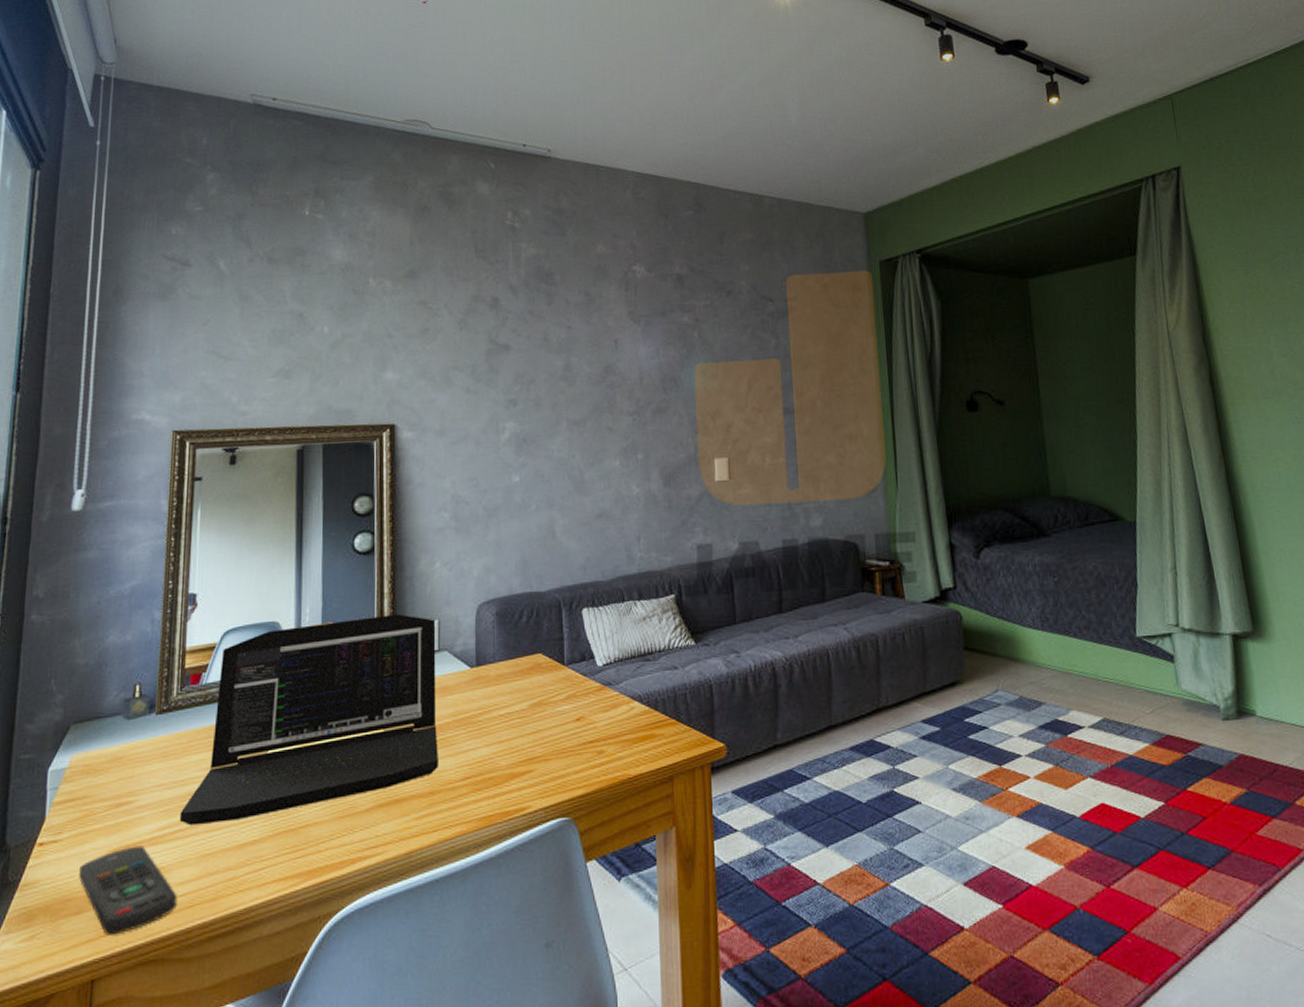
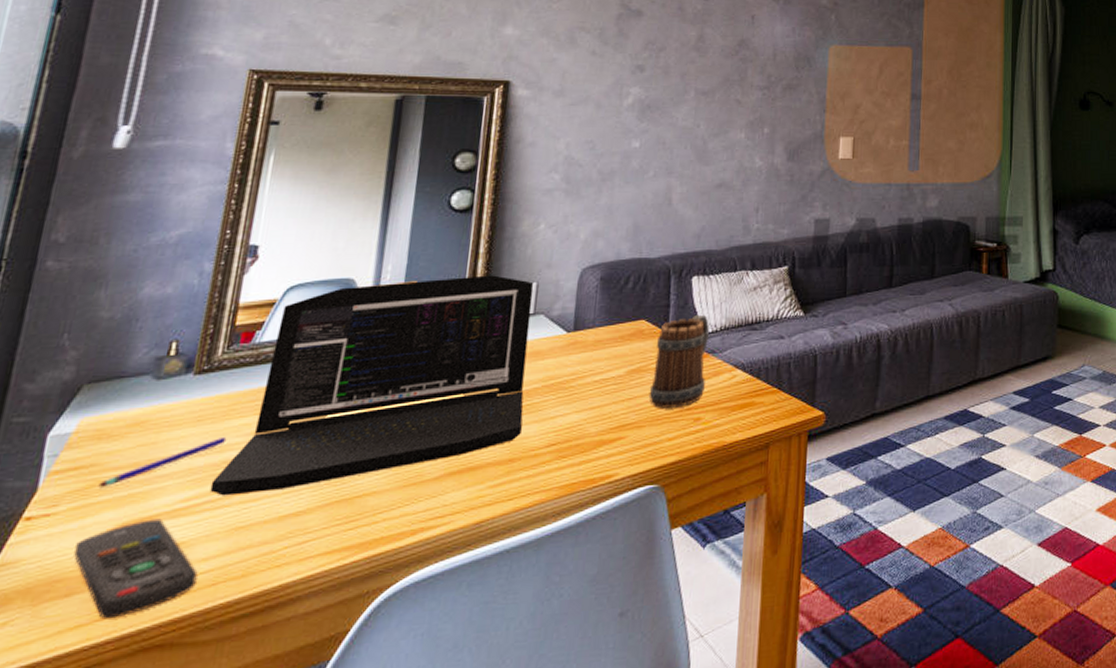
pen: none [91,772,188,818] -> present [98,438,227,489]
mug: none [552,647,605,742] -> present [648,315,709,408]

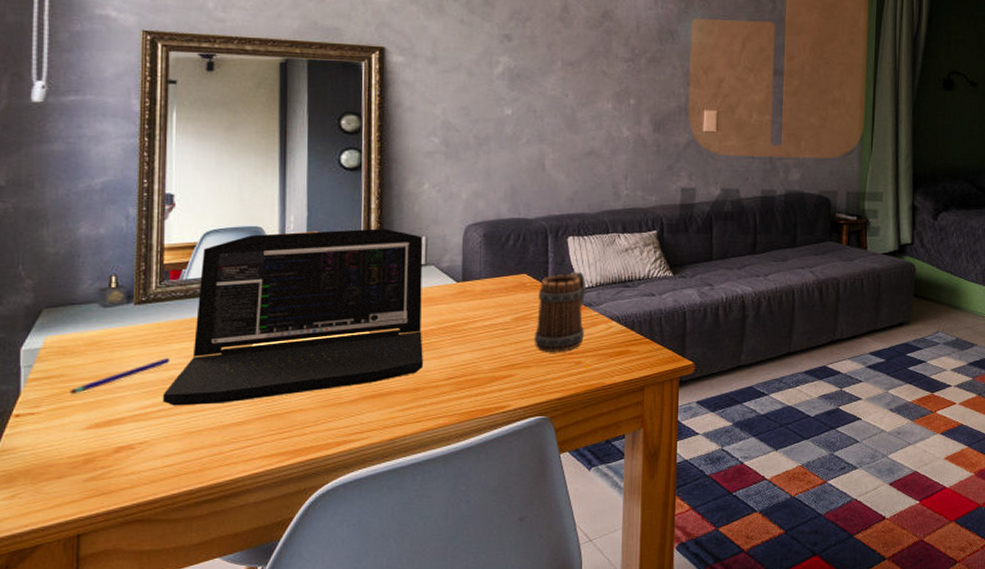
remote control: present [74,518,198,620] -> none [59,421,162,498]

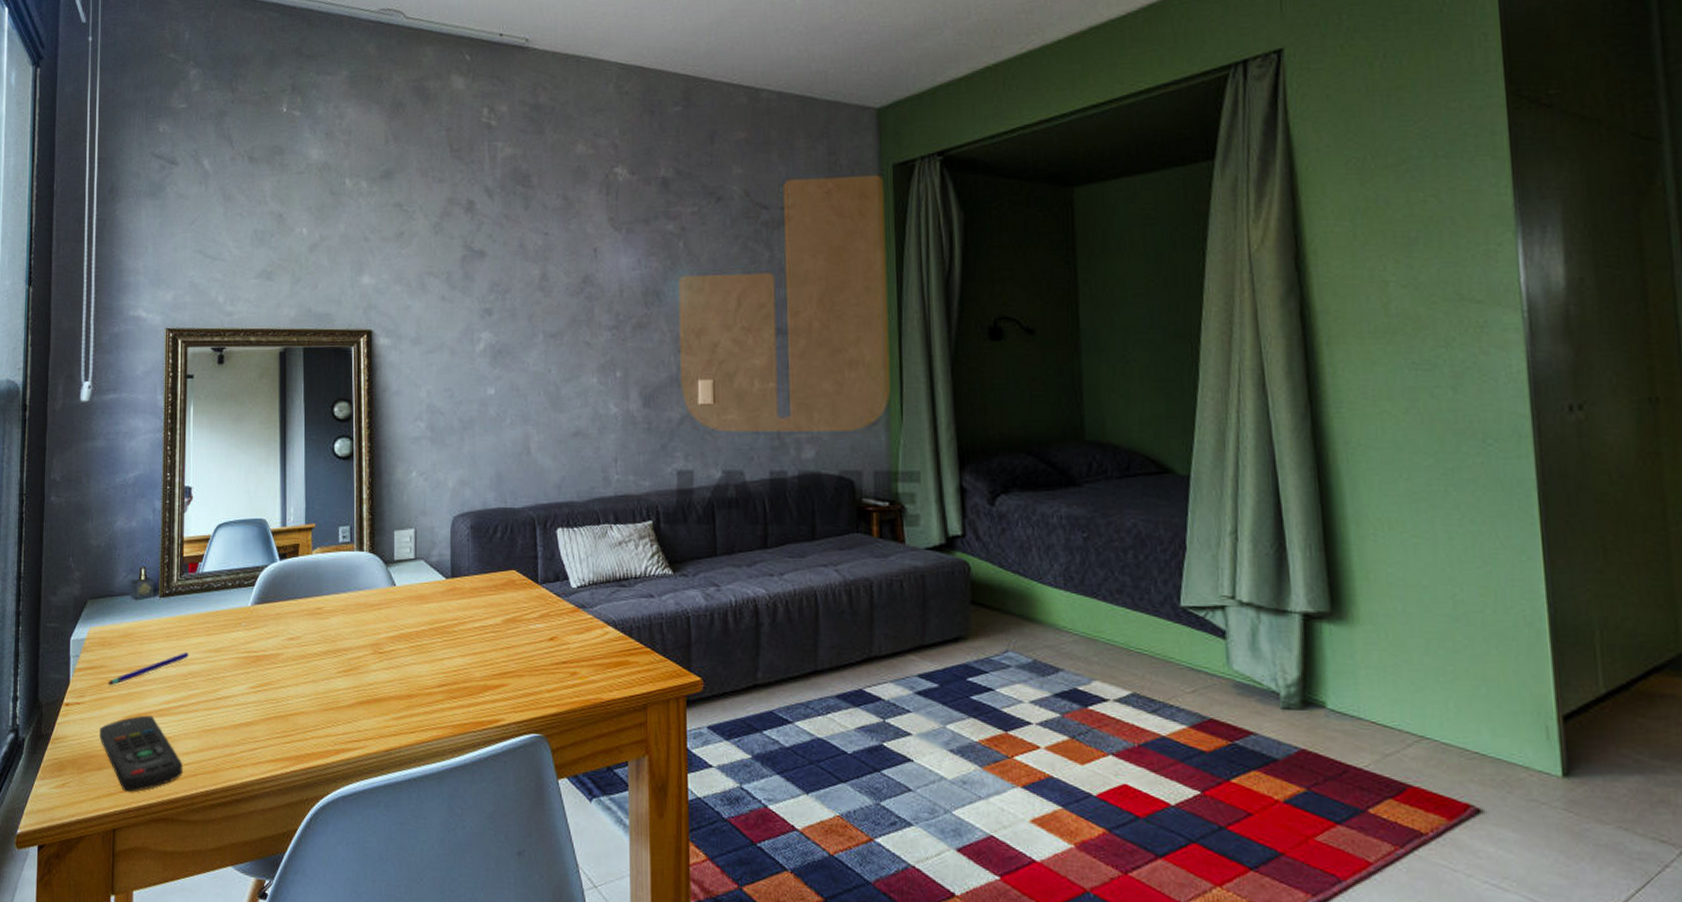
remote control: none [59,421,162,498] -> present [100,715,183,792]
laptop: present [162,228,423,406] -> none [183,520,415,703]
mug: present [534,272,586,352] -> none [525,568,578,660]

